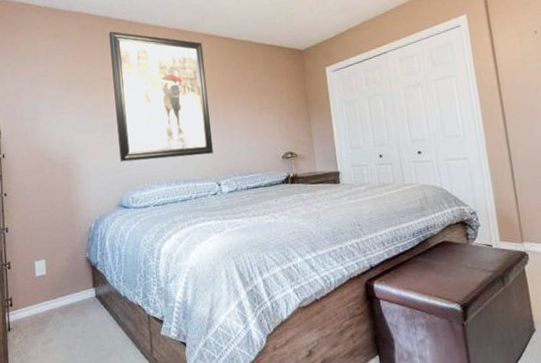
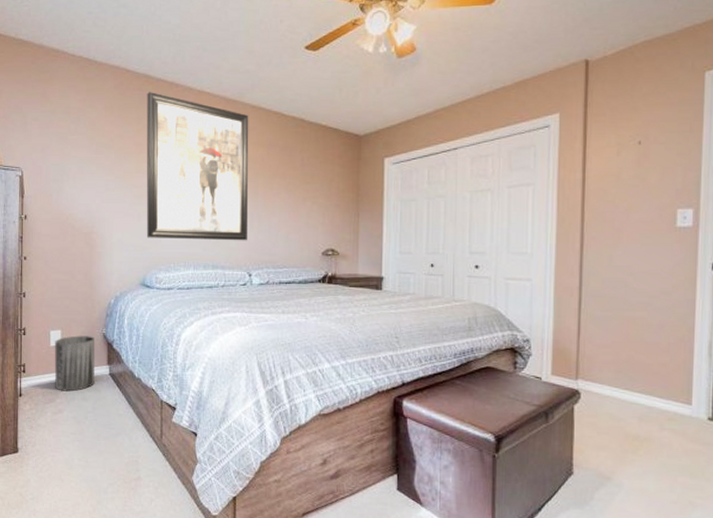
trash can: none [40,261,82,320] -> present [55,334,95,392]

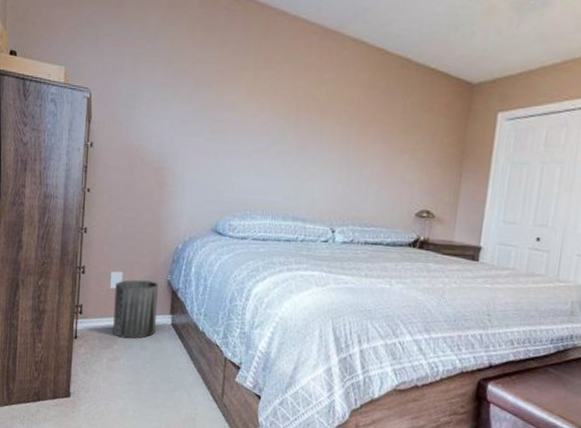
wall art: present [147,91,249,241] -> none [223,12,348,193]

